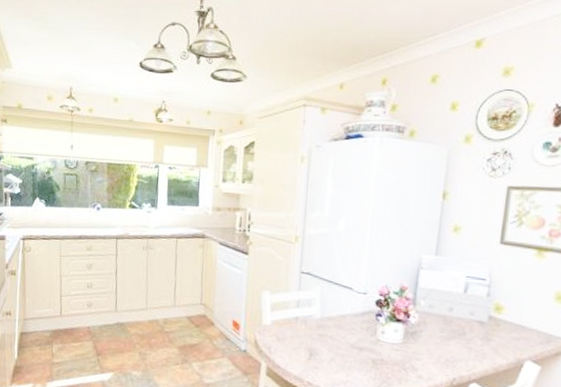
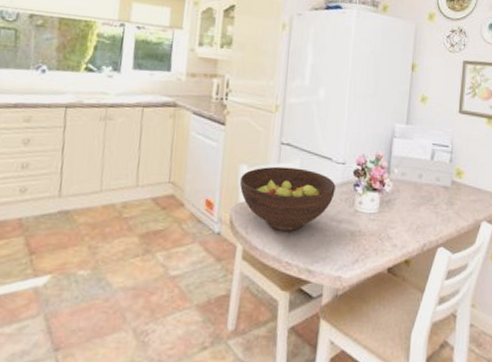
fruit bowl: none [262,293,357,354] -> present [239,166,336,231]

